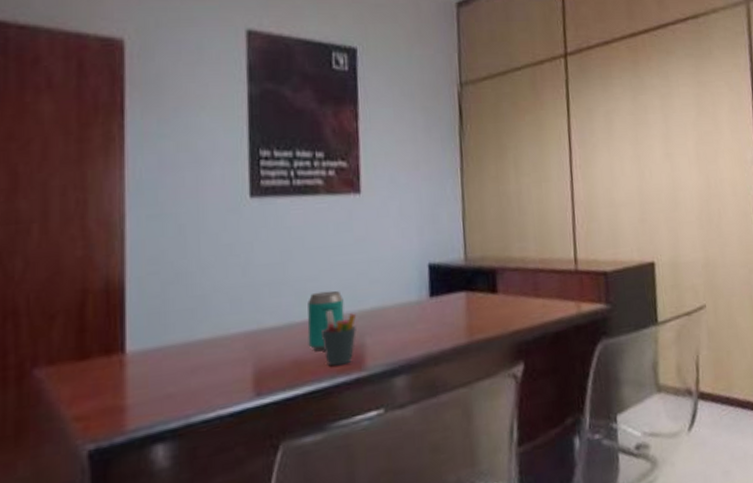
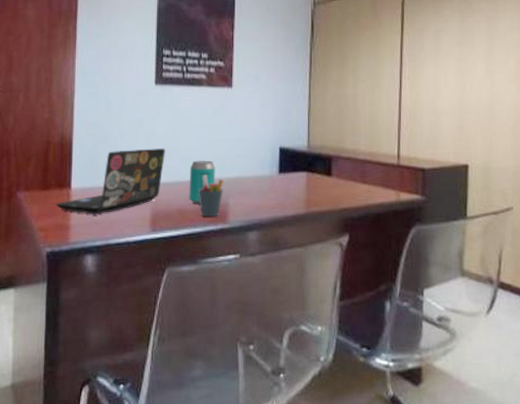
laptop: none [99,281,270,387] -> present [55,148,165,214]

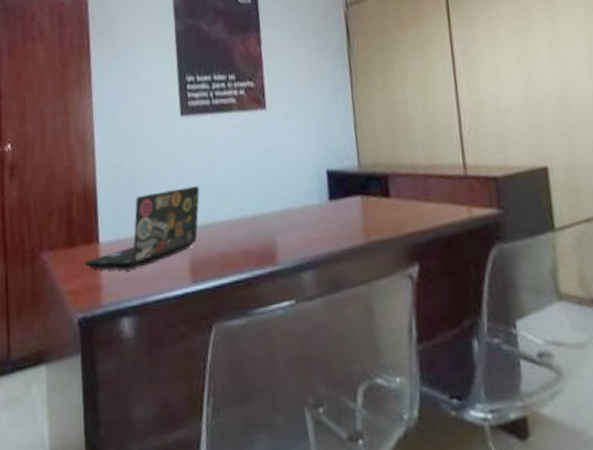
beverage can: present [189,160,215,205] -> none [228,194,259,247]
pen holder: present [199,175,224,217] -> none [241,211,269,260]

